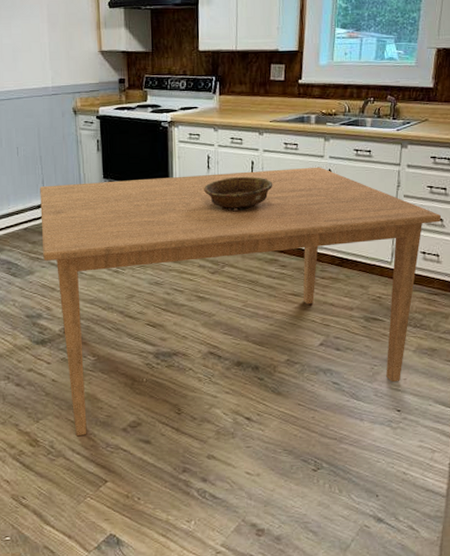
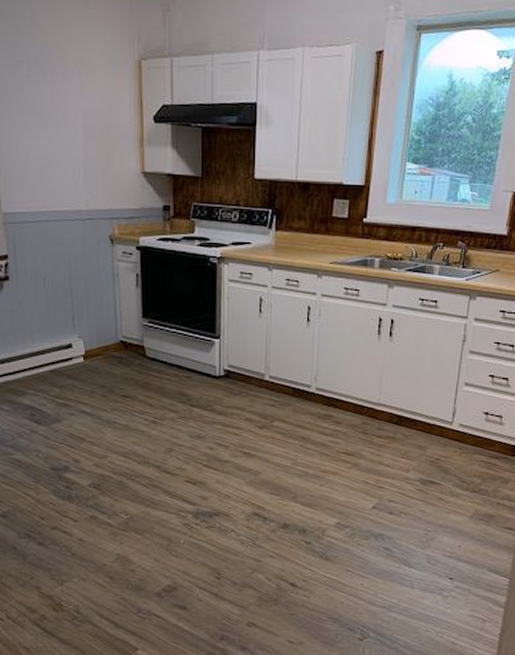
dining table: present [40,167,442,437] -> none [69,315,508,601]
decorative bowl: present [204,176,273,211] -> none [254,322,330,360]

